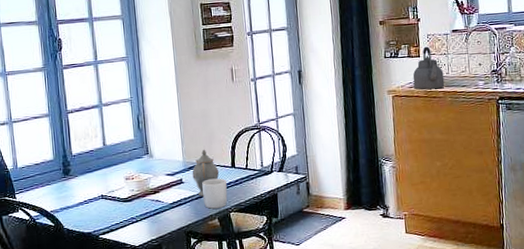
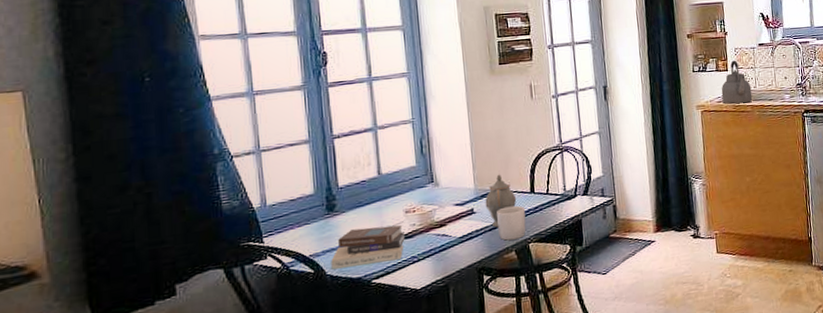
books: none [67,190,126,225] -> present [331,225,405,271]

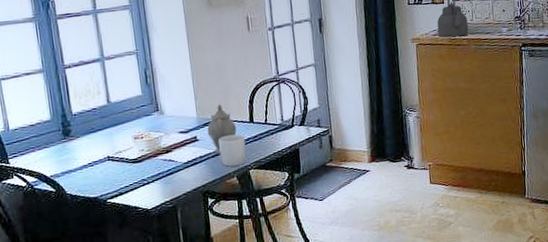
books: present [331,225,405,271] -> none [70,150,135,190]

